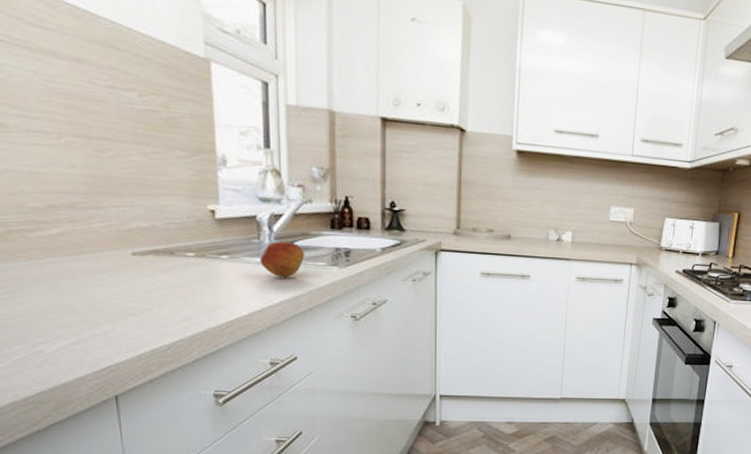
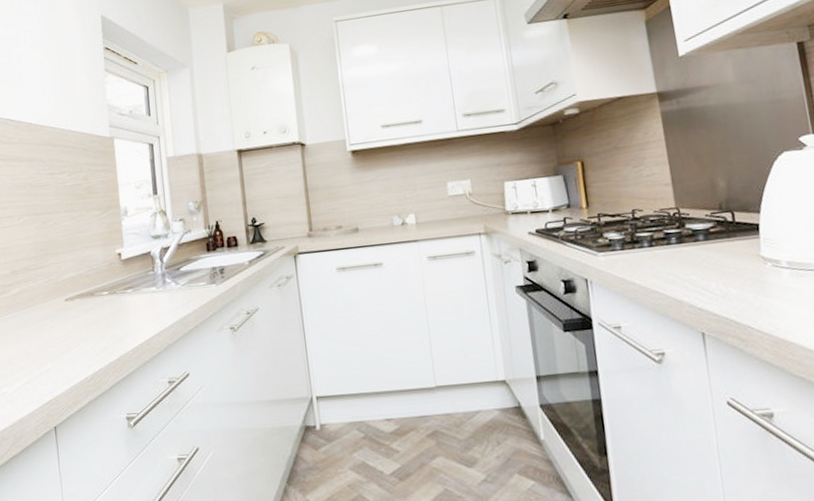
fruit: present [260,241,306,278] -> none [155,269,189,302]

